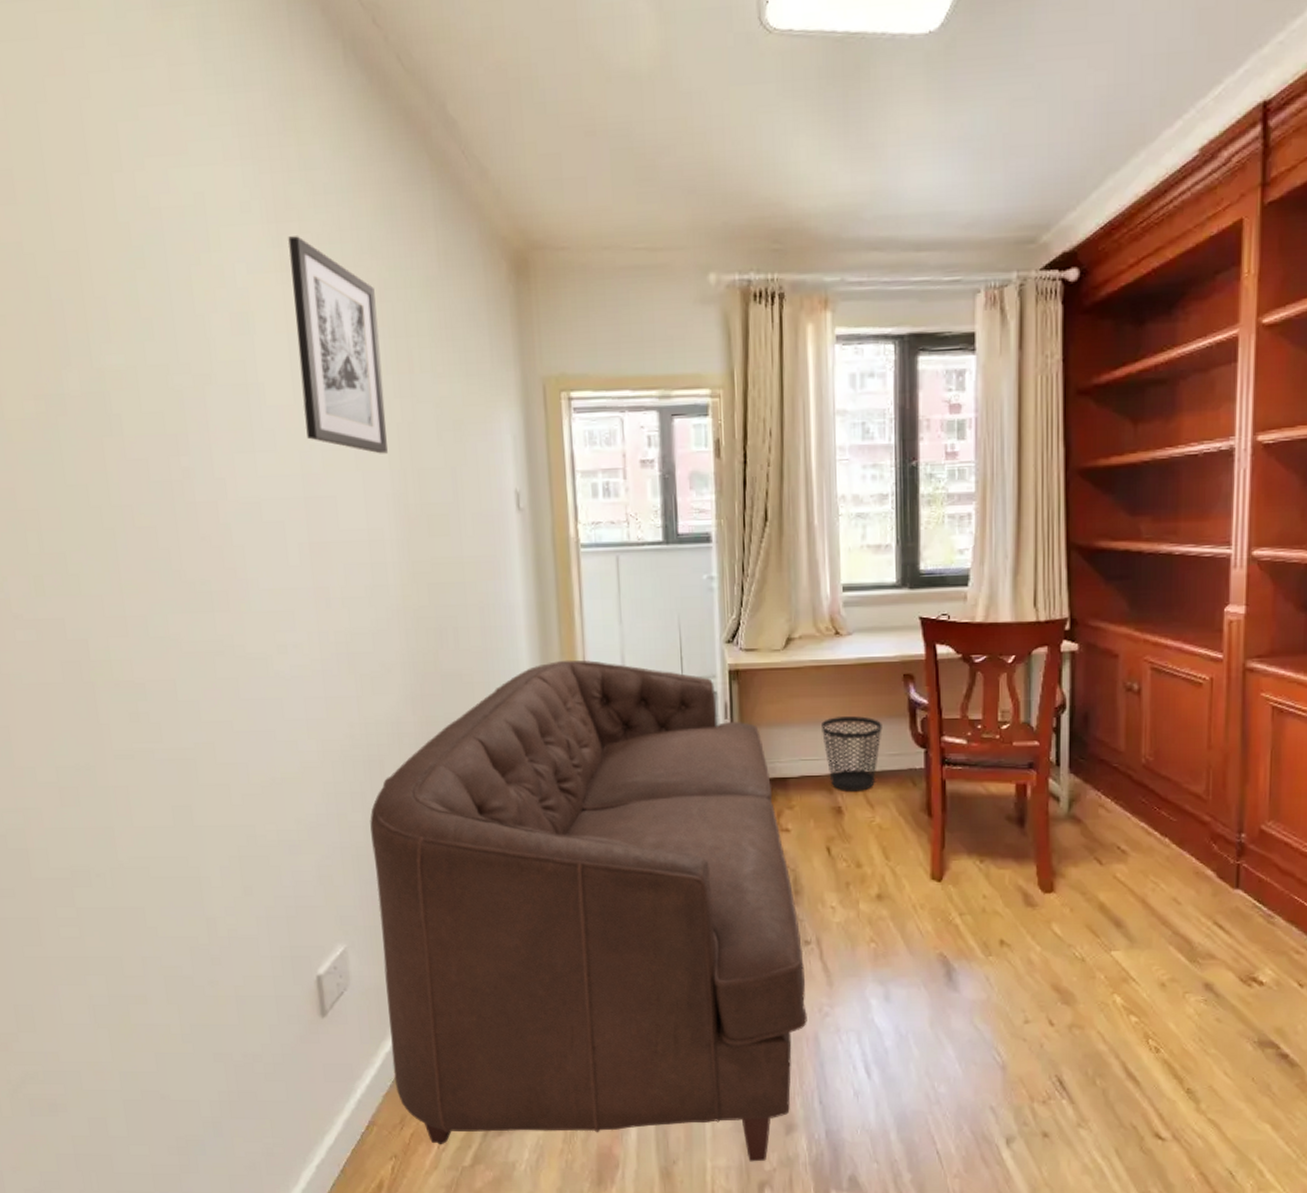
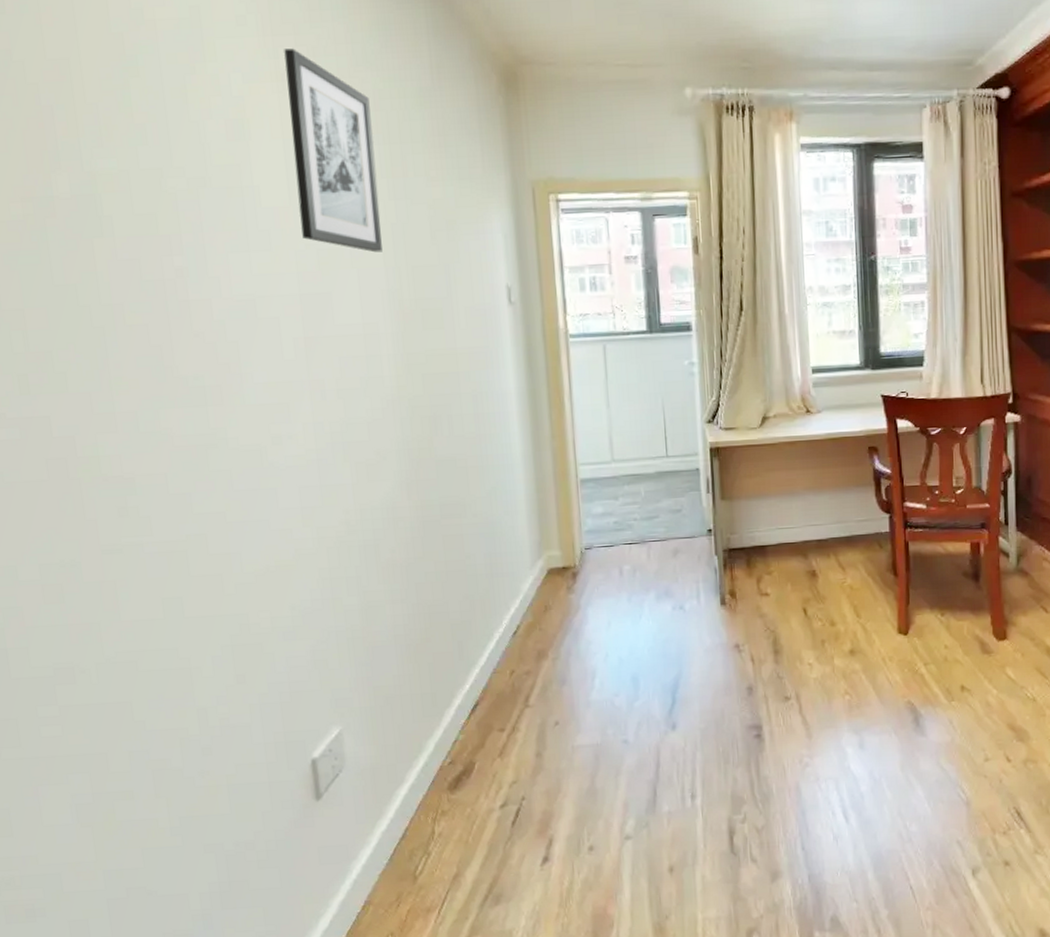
sofa: present [370,659,807,1162] -> none [365,442,789,919]
wastebasket: present [822,716,882,791] -> none [796,486,851,556]

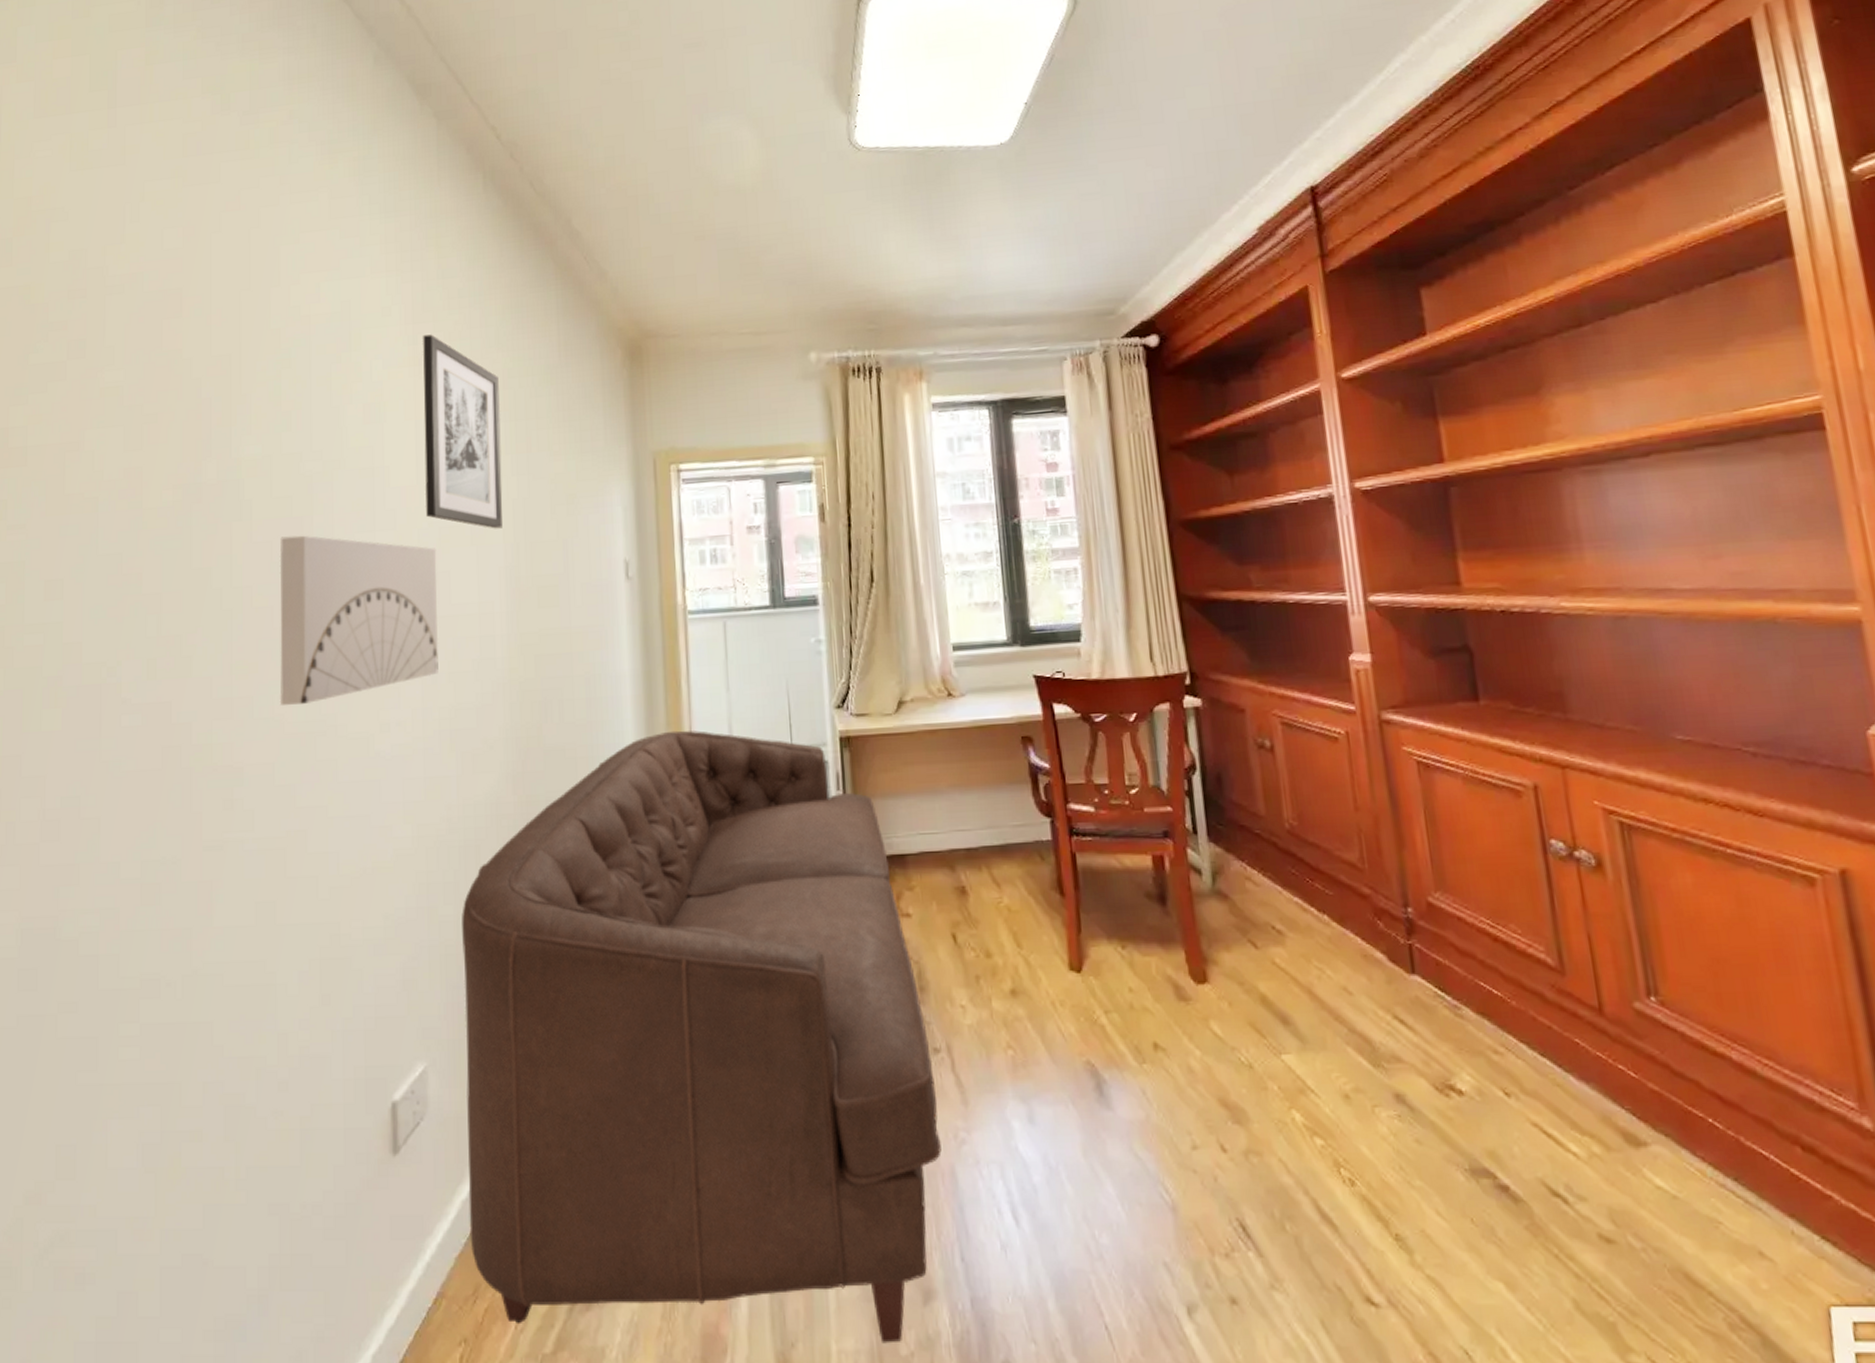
wall art: none [148,254,327,420] -> present [279,535,439,705]
sofa: none [365,442,789,919] -> present [462,730,942,1344]

